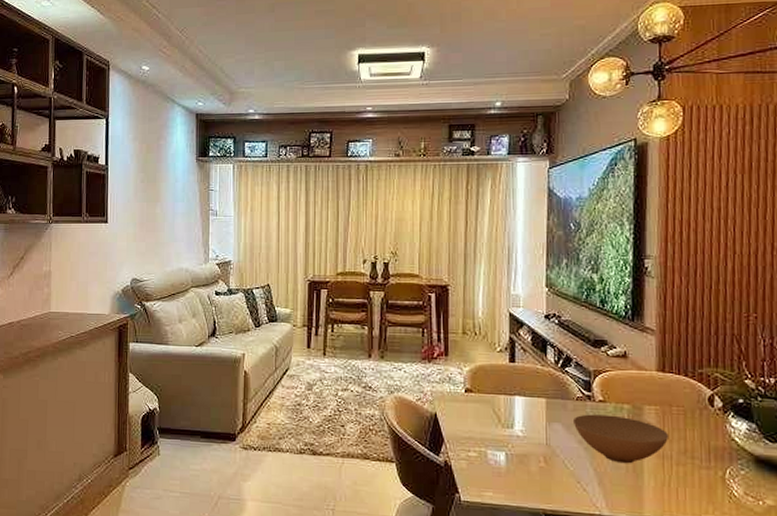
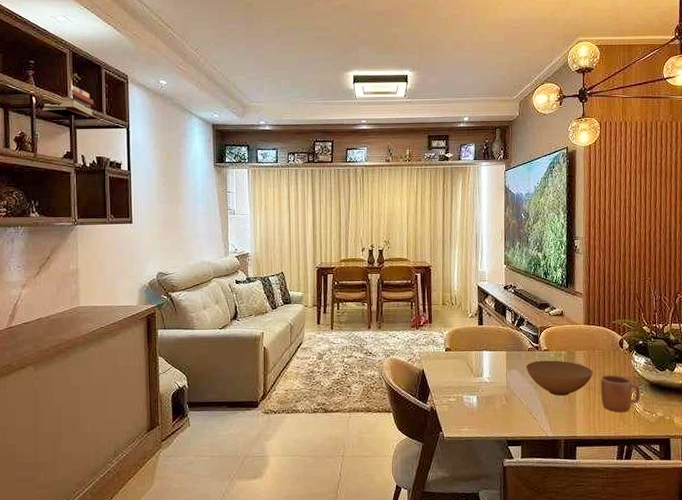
books: none [23,73,75,109] -> present [42,85,94,119]
mug: none [679,440,740,494] -> present [600,374,641,413]

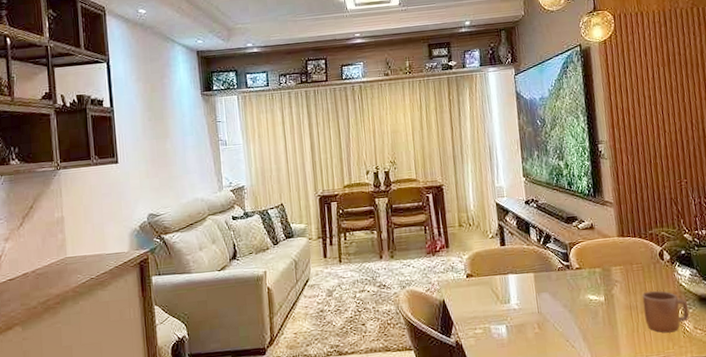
books: present [42,85,94,119] -> none [18,22,72,58]
bowl: present [525,360,594,396] -> none [557,279,634,319]

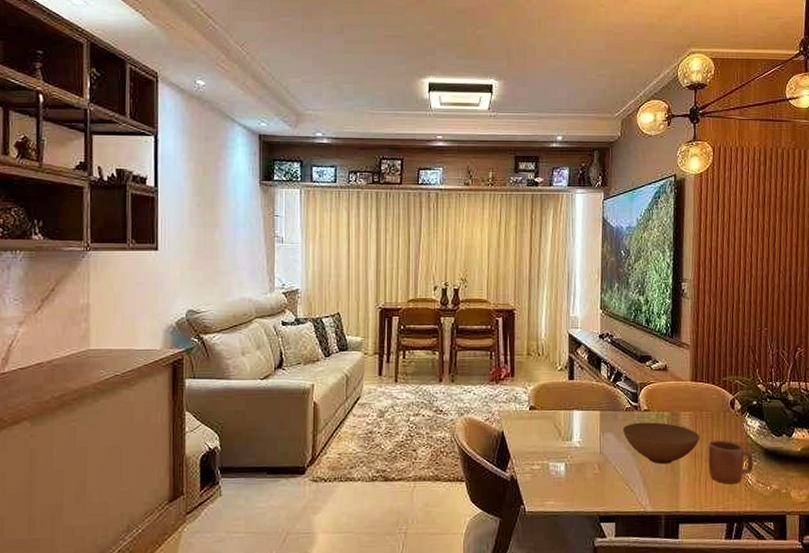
bowl: none [557,279,634,319] -> present [622,422,700,465]

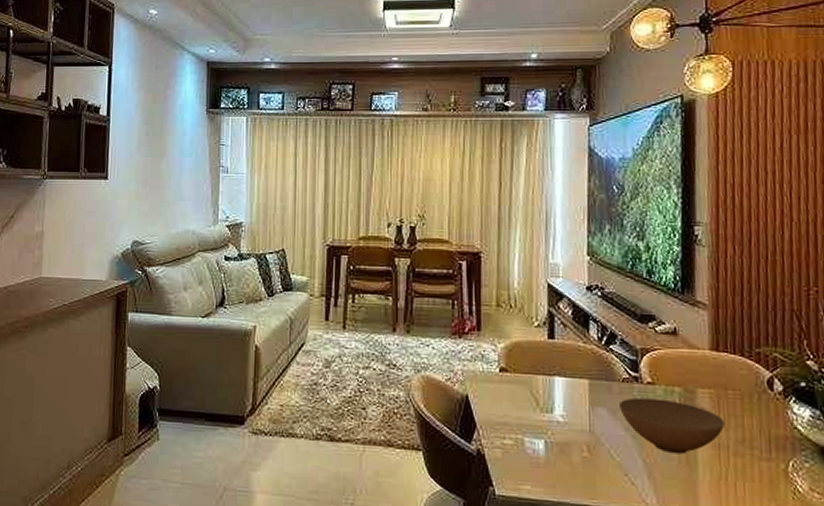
mug: present [708,439,754,484] -> none [737,428,805,490]

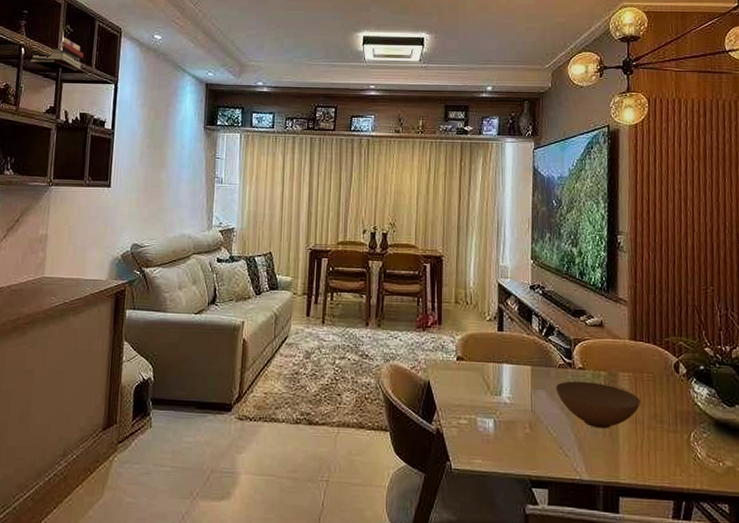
books: none [19,16,76,54] -> present [30,36,84,72]

